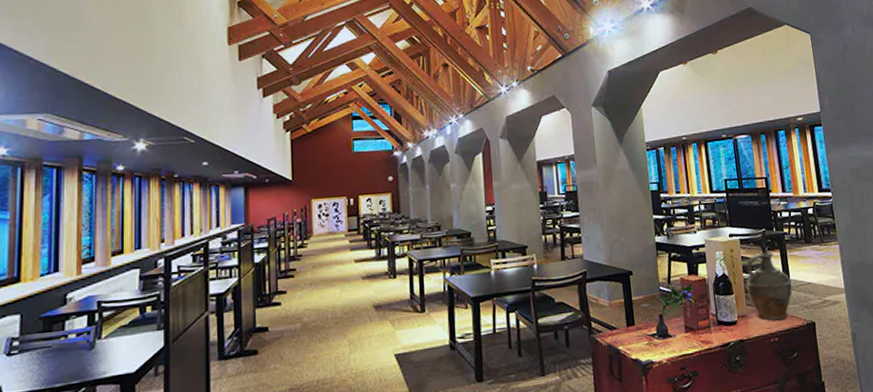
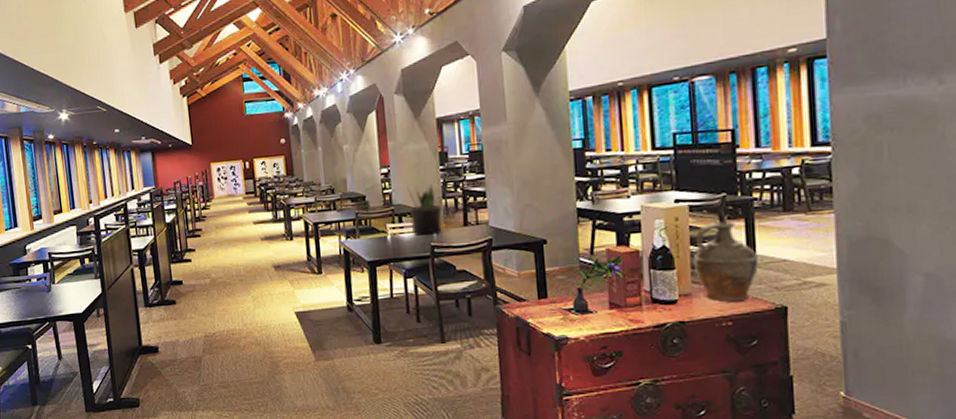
planter: none [511,221,542,271] -> present [407,184,442,237]

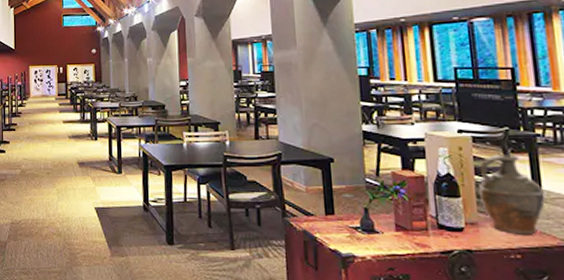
planter: present [407,184,442,237] -> none [204,99,235,146]

